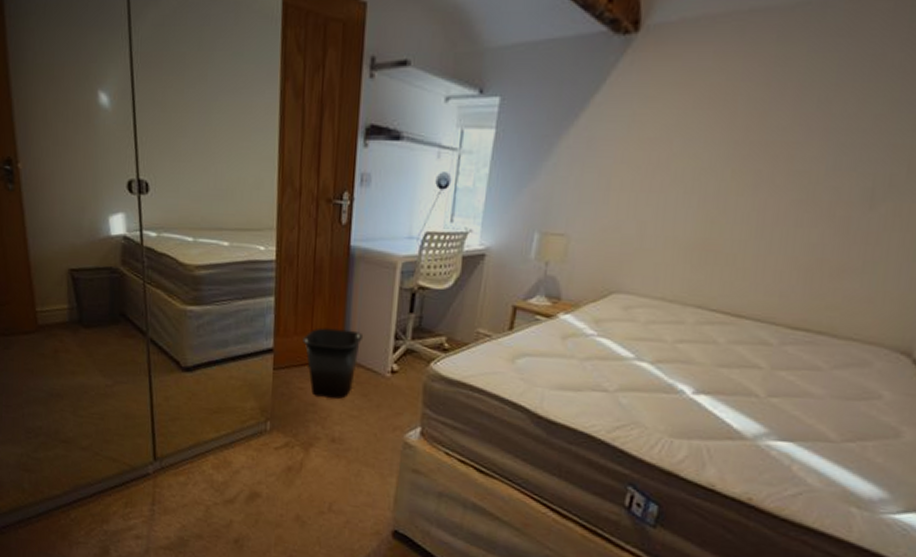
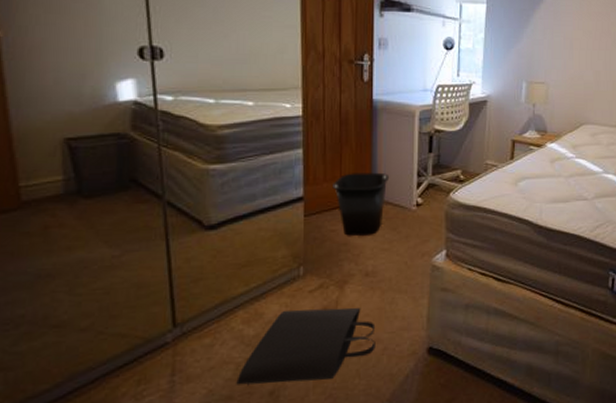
tote bag: none [206,462,339,541] -> present [236,307,376,385]

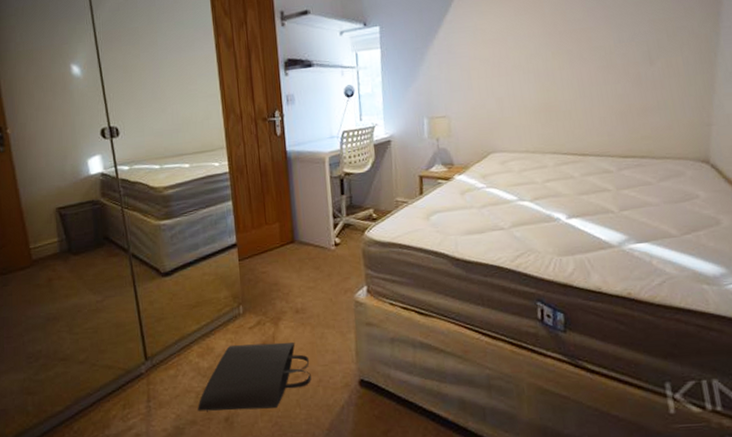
waste bin: present [332,172,390,236] -> none [260,217,309,277]

